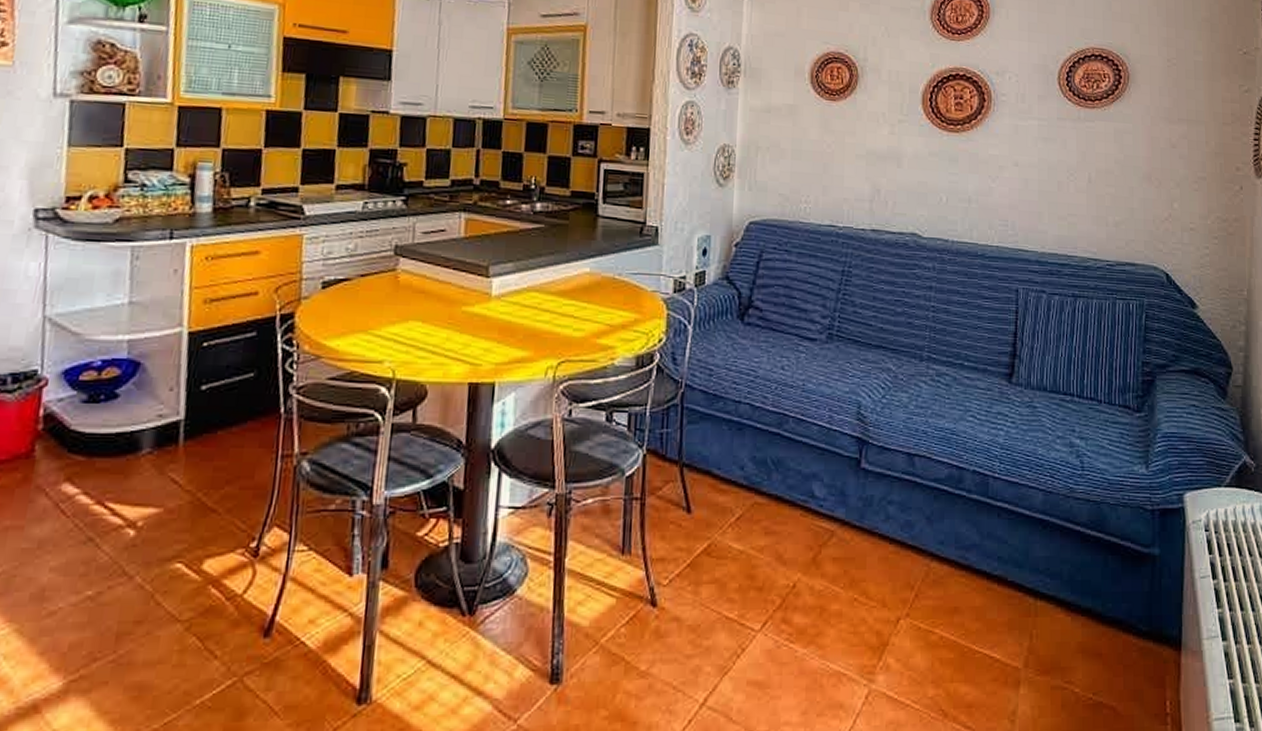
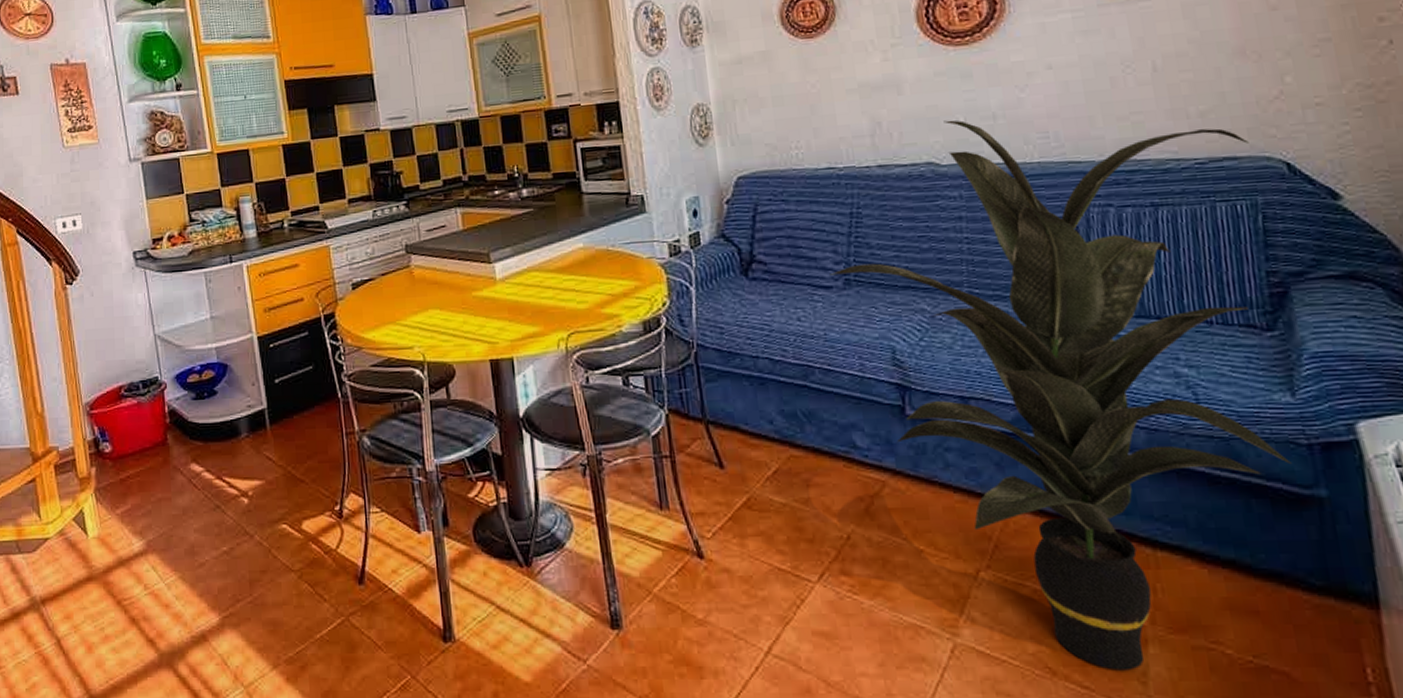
indoor plant: none [816,197,1144,711] -> present [830,120,1292,671]

